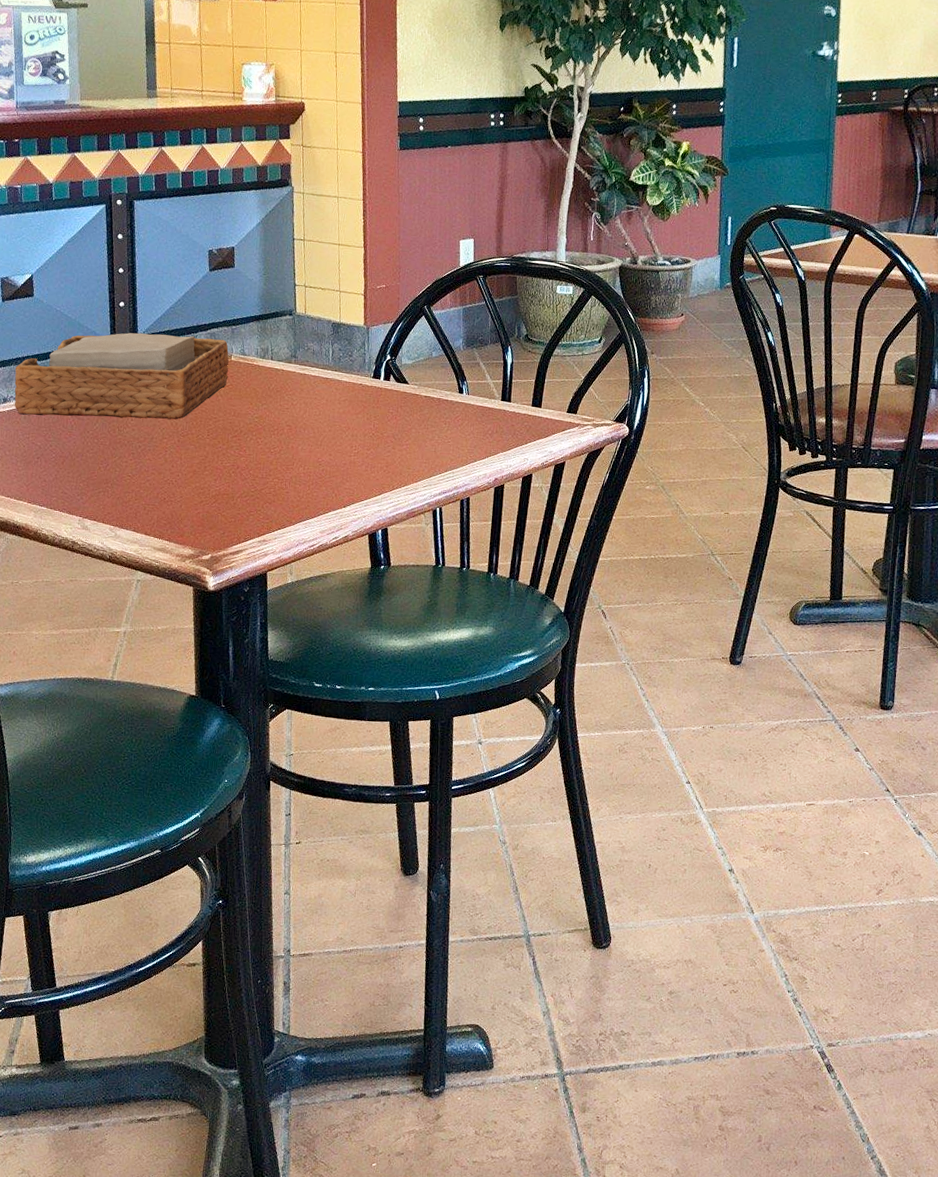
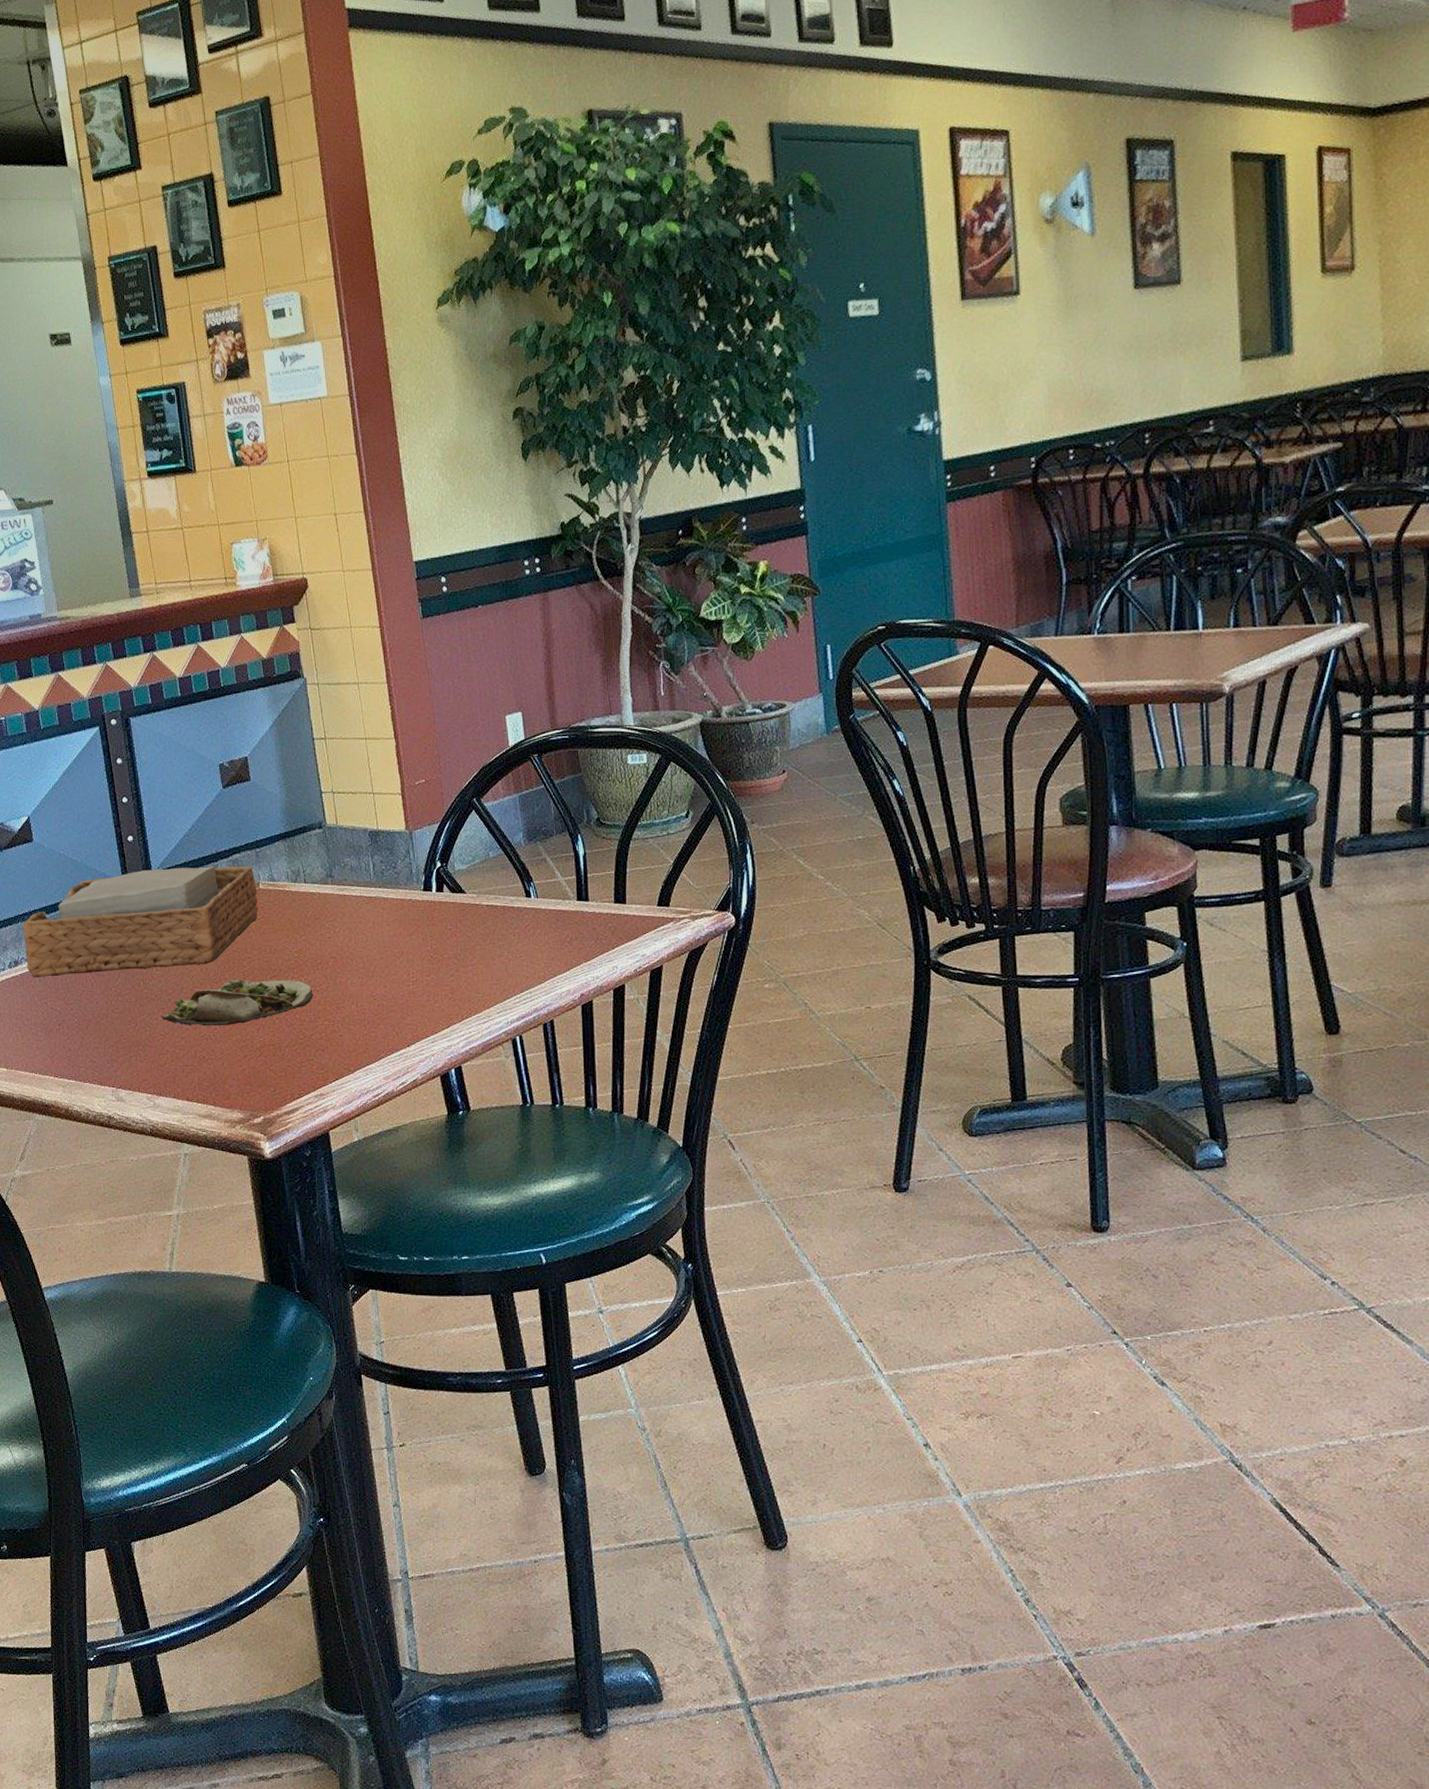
taco: none [130,435,267,474] -> present [161,978,313,1027]

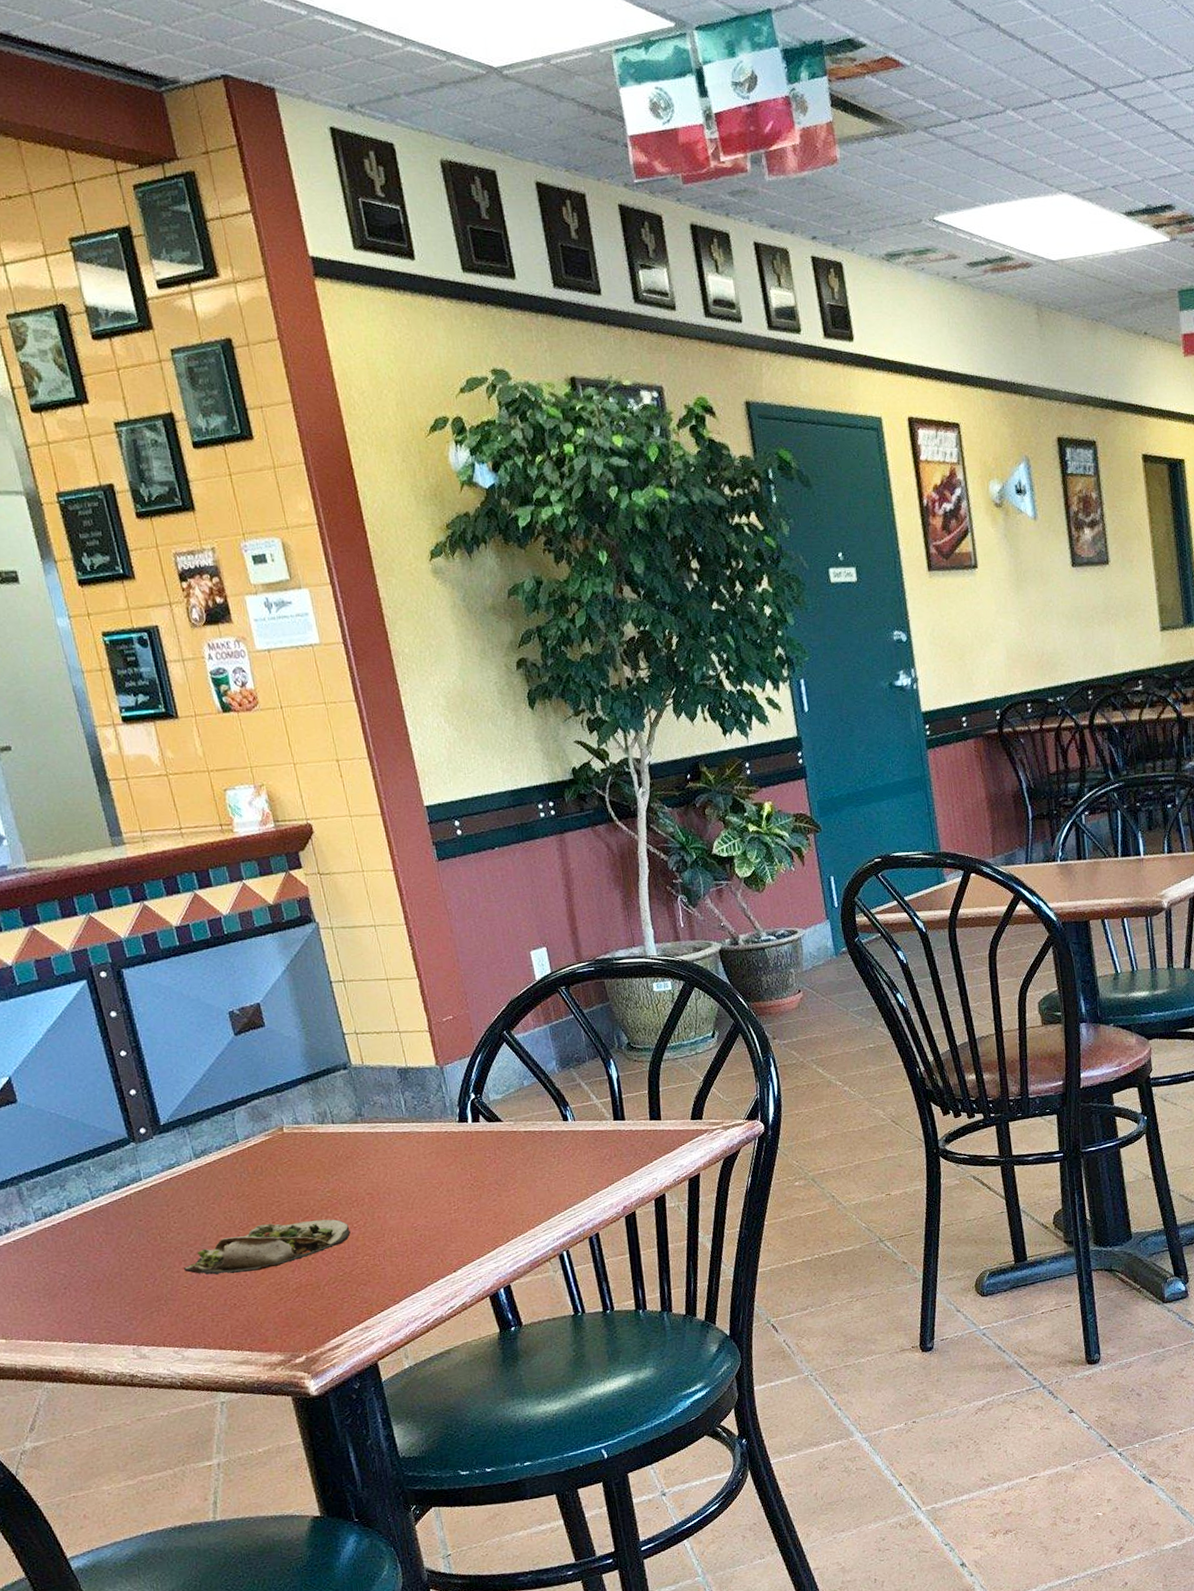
napkin holder: present [22,866,258,977] -> none [12,1111,284,1242]

